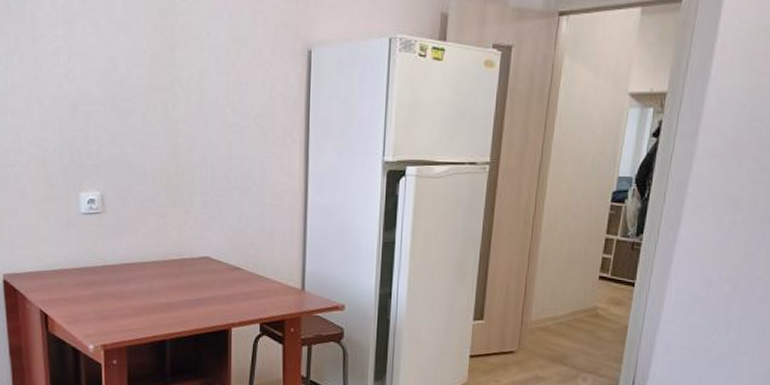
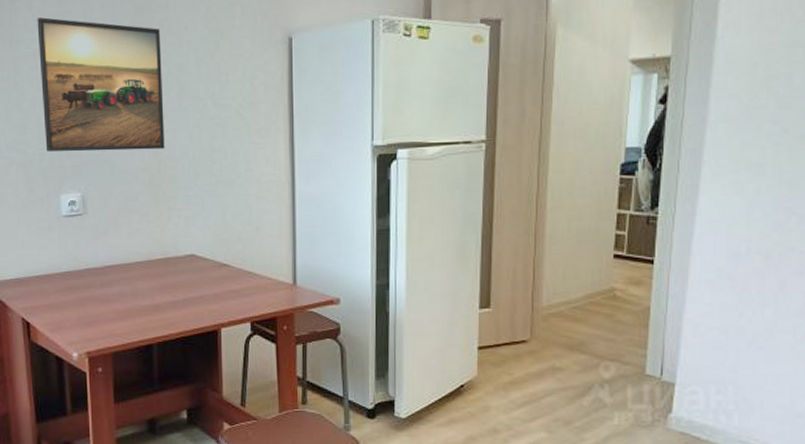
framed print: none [59,14,184,153] -> present [37,17,165,152]

